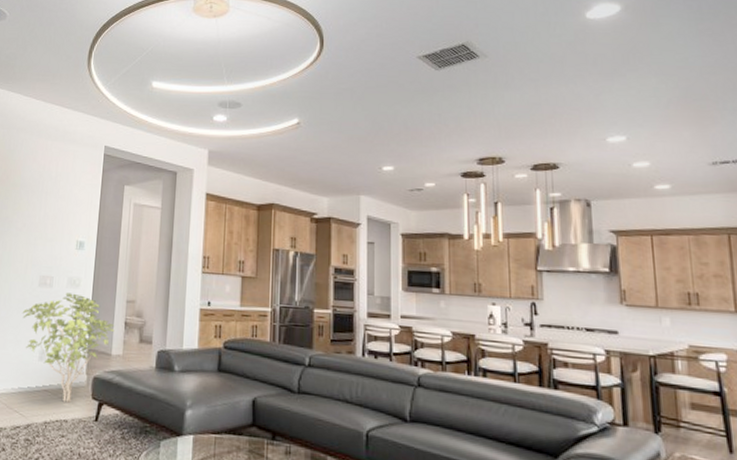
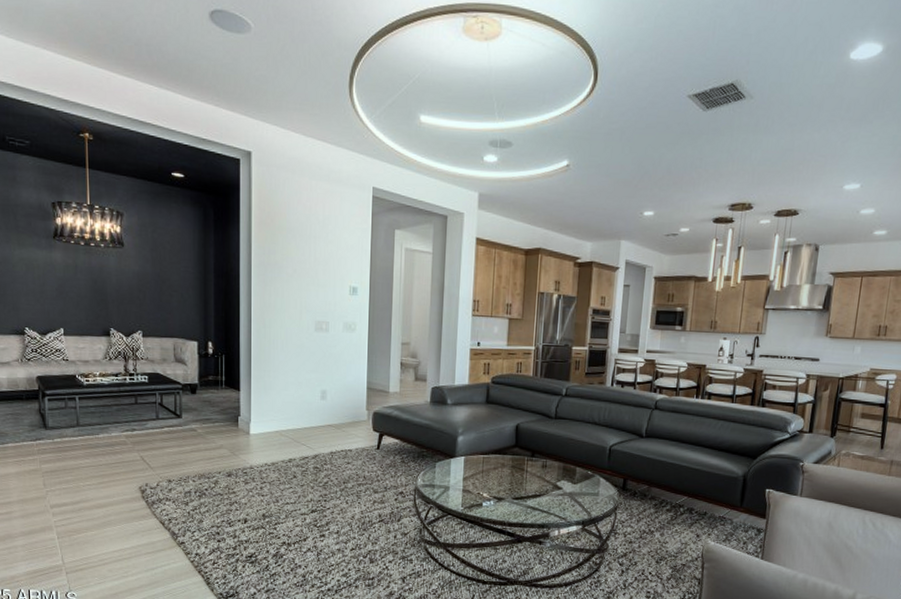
shrub: present [22,292,115,402] -> none [300,337,391,435]

